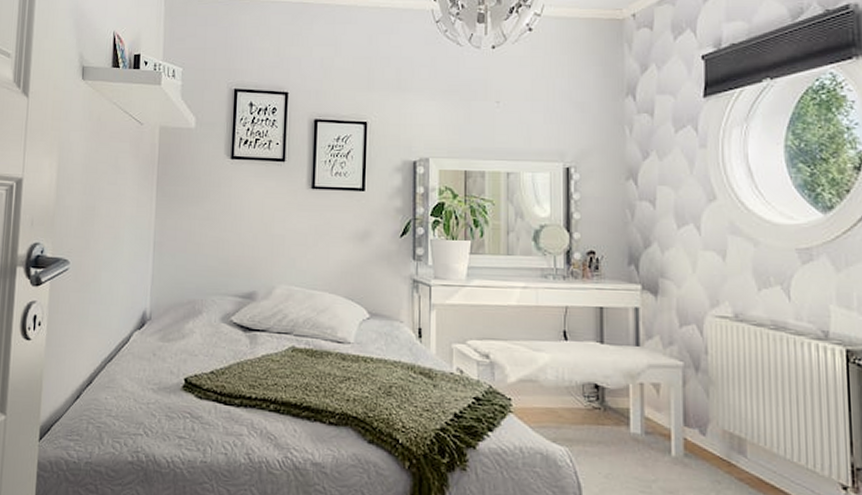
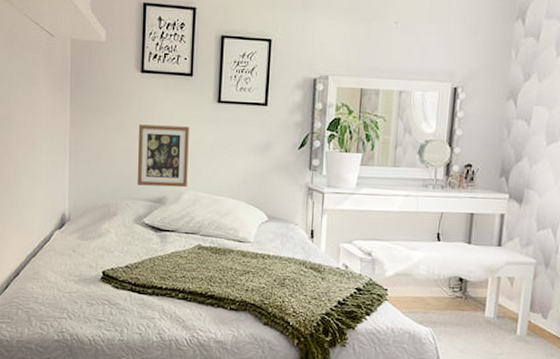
picture frame: none [224,213,282,281] -> present [137,124,189,188]

